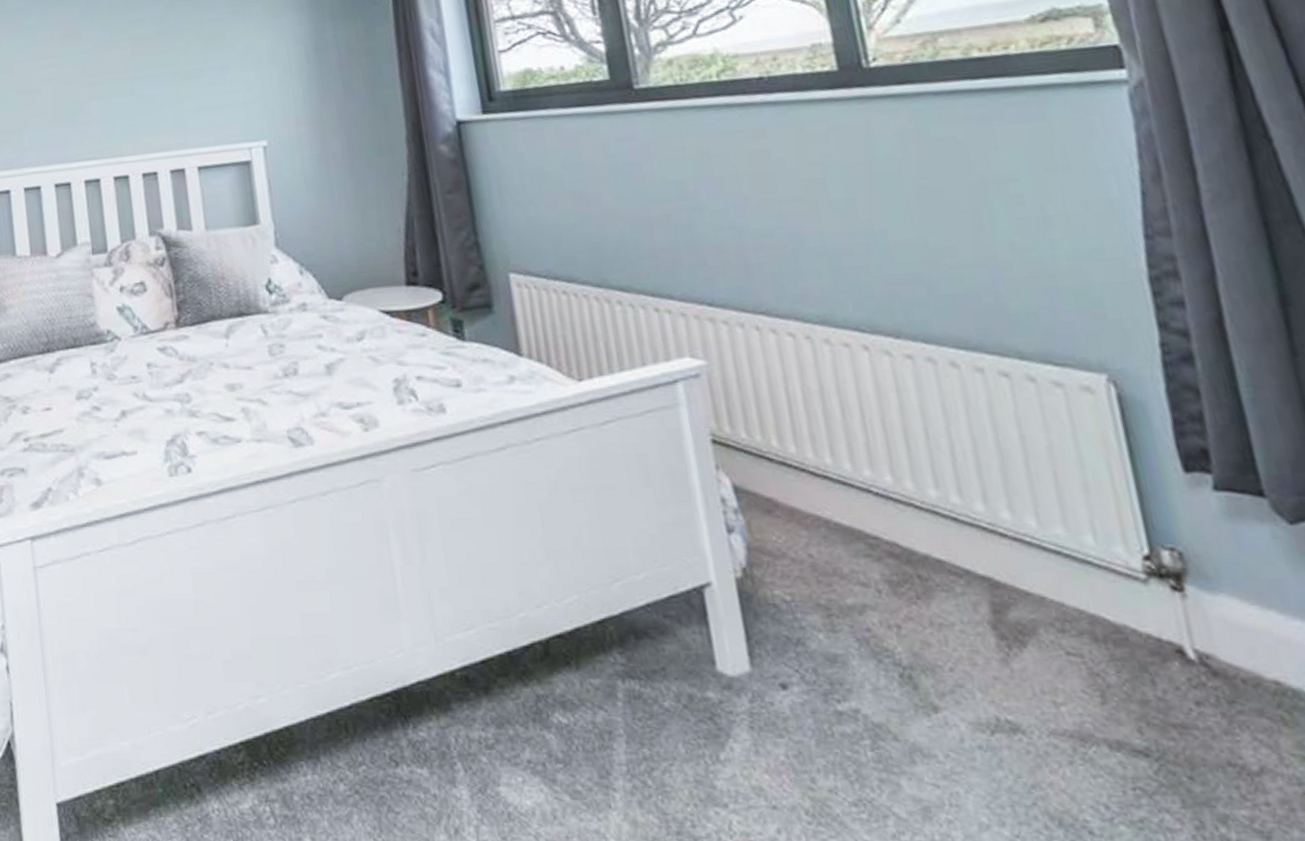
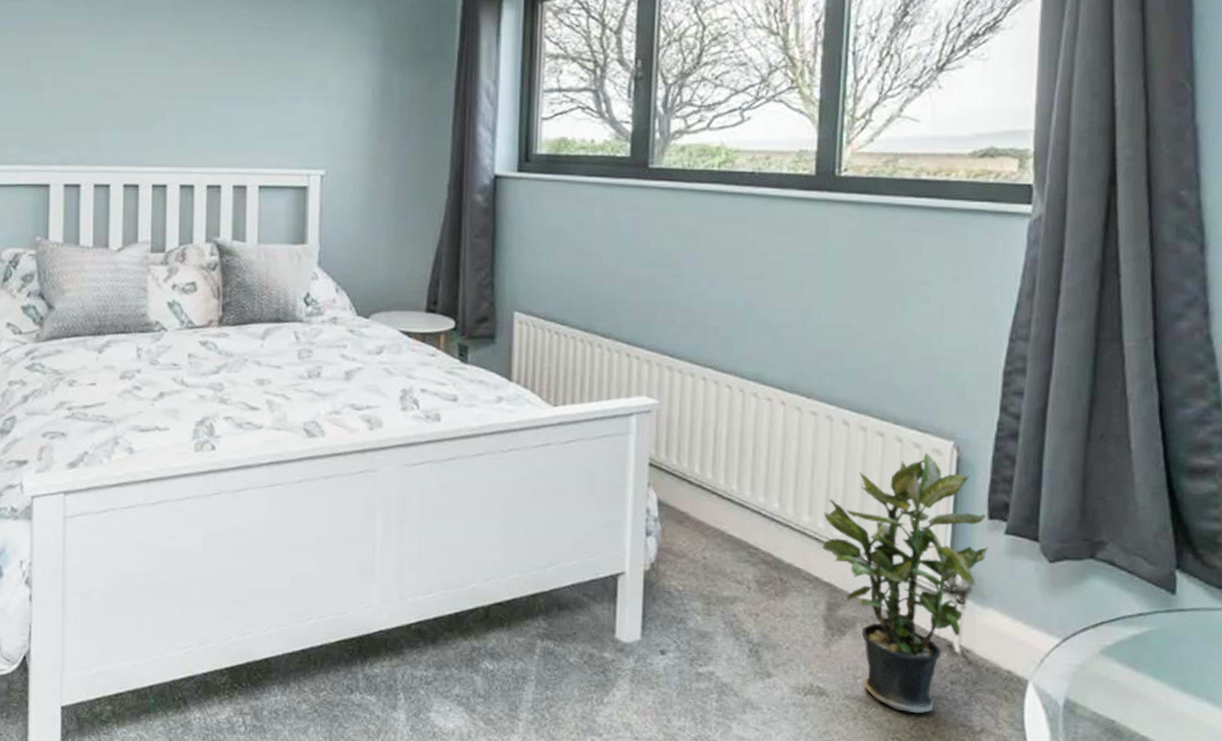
potted plant: none [954,392,1197,751] -> present [822,452,989,714]

